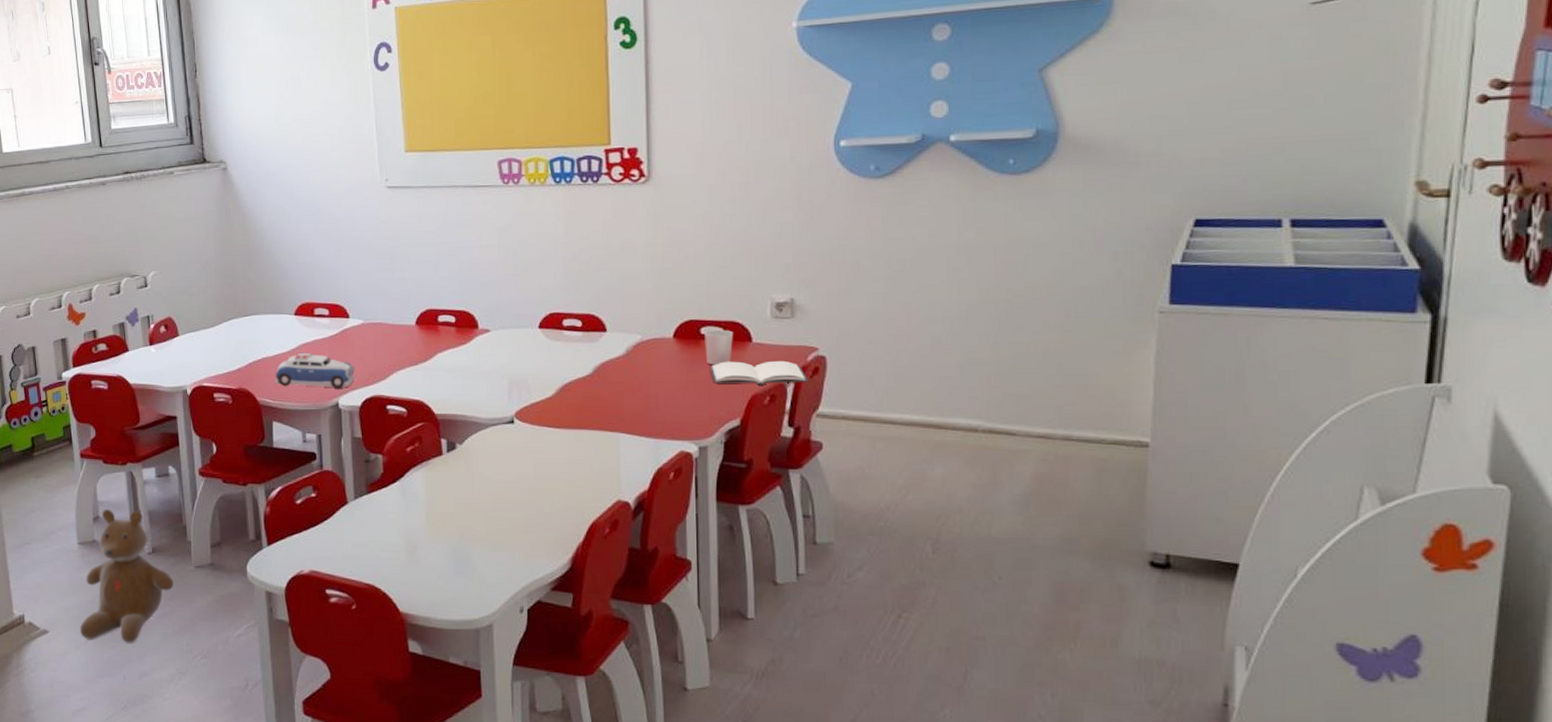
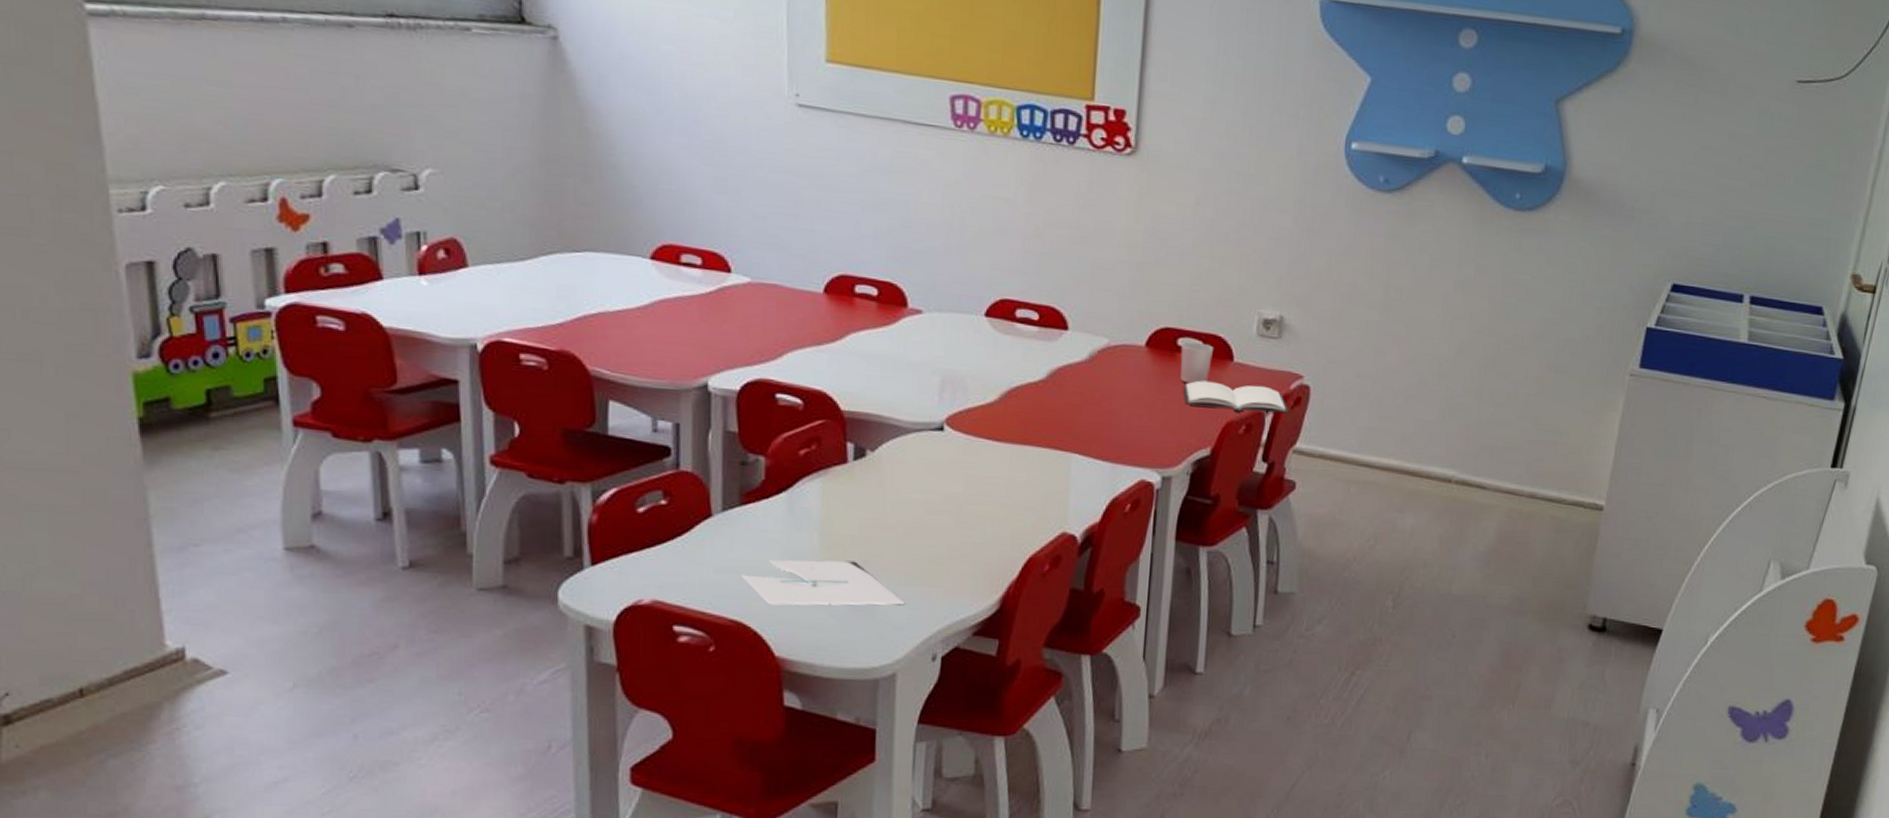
stuffed bear: present [79,509,174,643] -> none [282,503,442,690]
toy car: present [274,352,356,389] -> none [614,310,735,365]
paper: none [370,533,495,571] -> present [739,559,905,605]

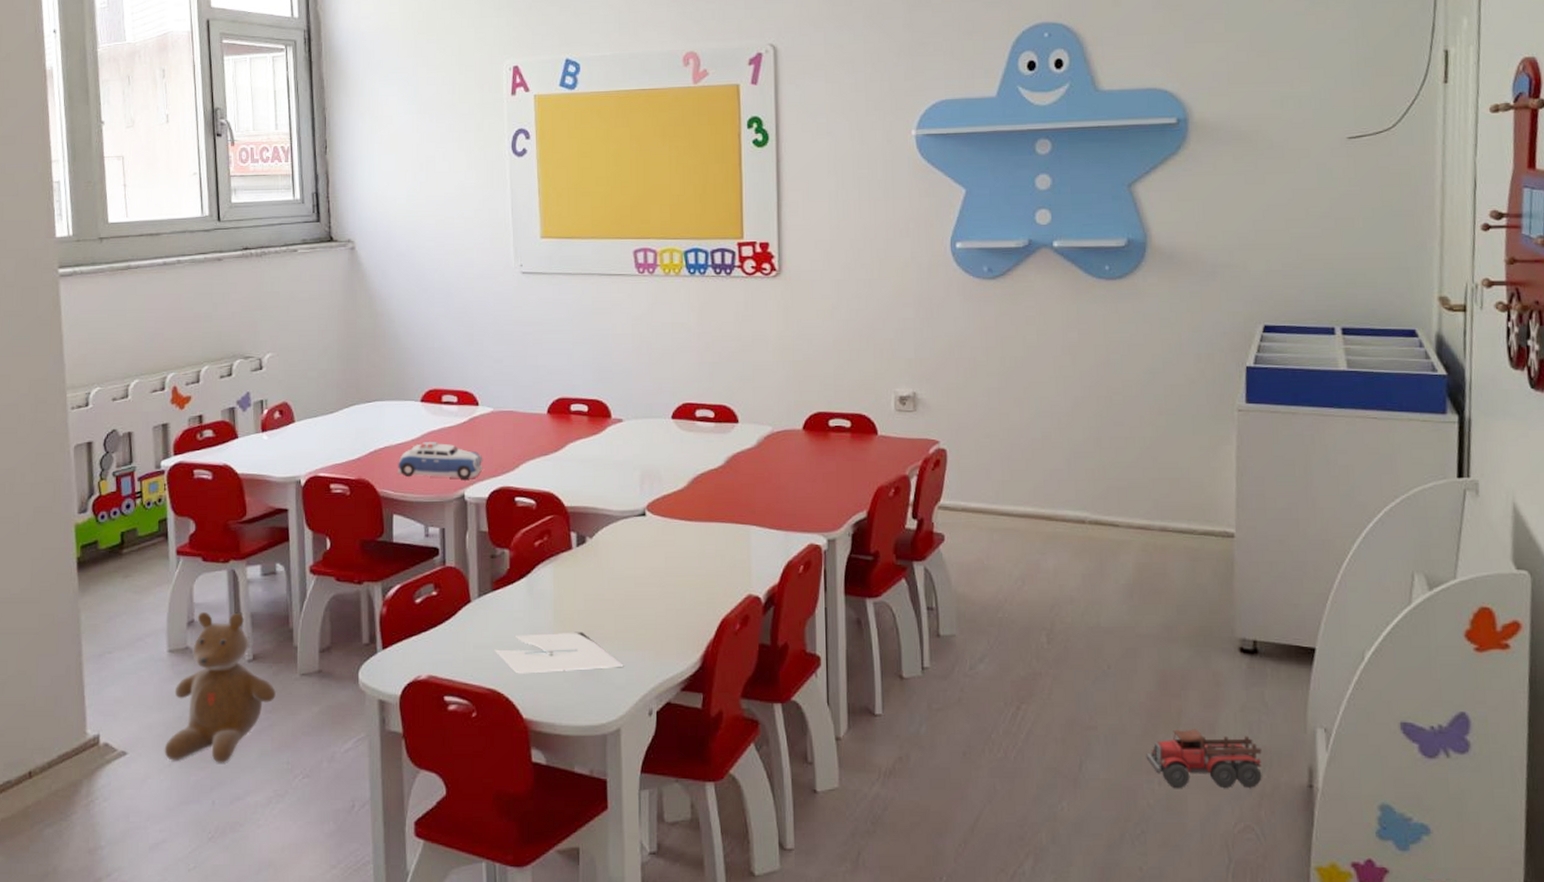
stuffed bear: none [282,503,442,690] -> present [164,612,276,763]
toy car: none [614,310,735,365] -> present [397,441,483,479]
cup: present [1180,341,1213,384] -> none [832,422,860,458]
book: present [1183,380,1290,413] -> none [837,453,932,478]
toy truck: none [1477,703,1593,764] -> present [1146,729,1262,788]

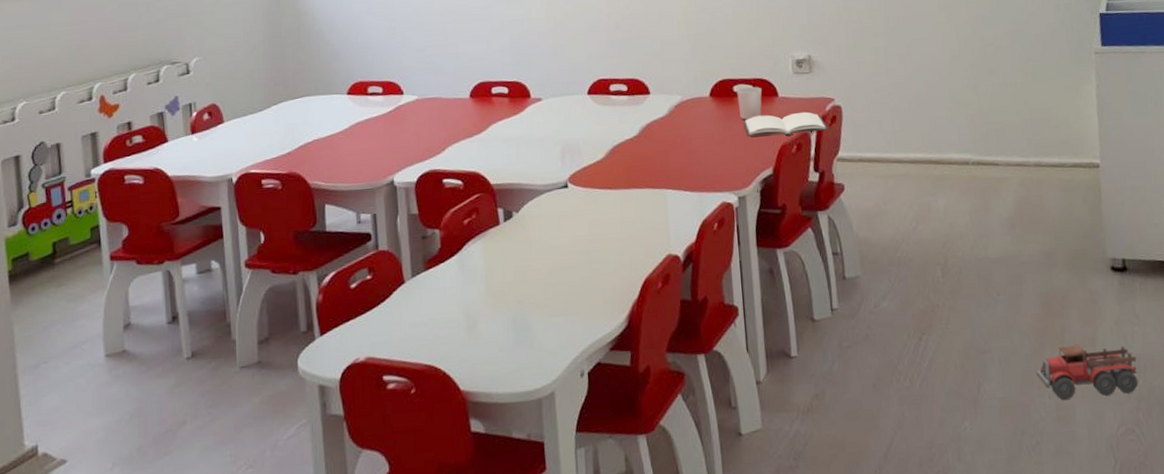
stuffed bear: present [164,612,276,763] -> none [105,312,216,464]
toy car: present [397,441,483,479] -> none [327,131,411,168]
paper: present [493,632,624,674] -> none [428,302,555,348]
cup: none [832,422,860,458] -> present [737,86,762,120]
book: none [837,453,932,478] -> present [743,111,829,137]

